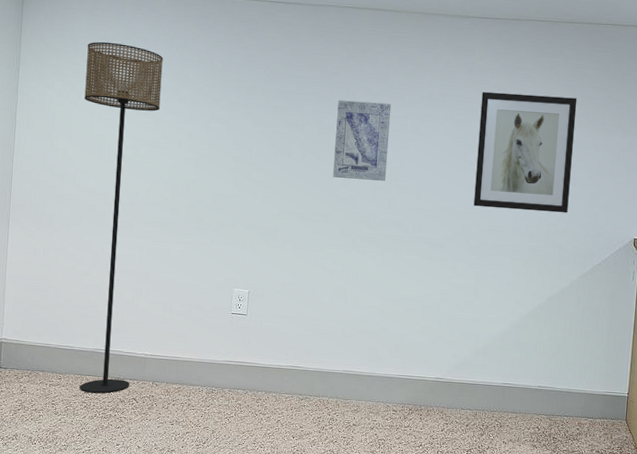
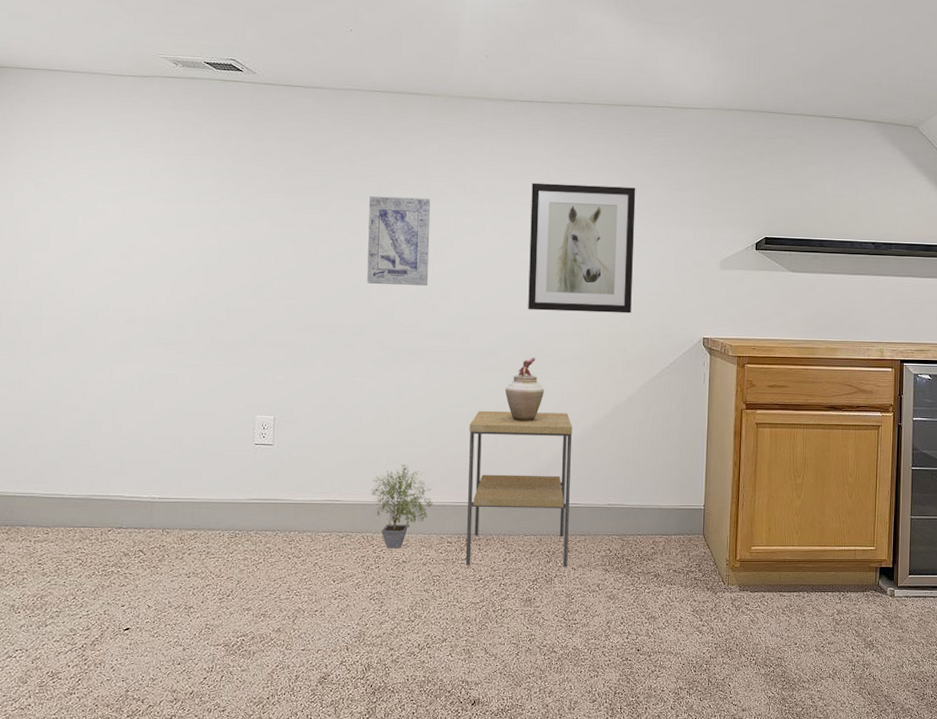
floor lamp: present [79,41,163,394] -> none [63,134,159,547]
potted plant: none [328,338,381,413] -> present [370,464,433,548]
side table: none [407,295,510,440] -> present [465,411,573,566]
vase: none [450,250,485,307] -> present [505,358,544,422]

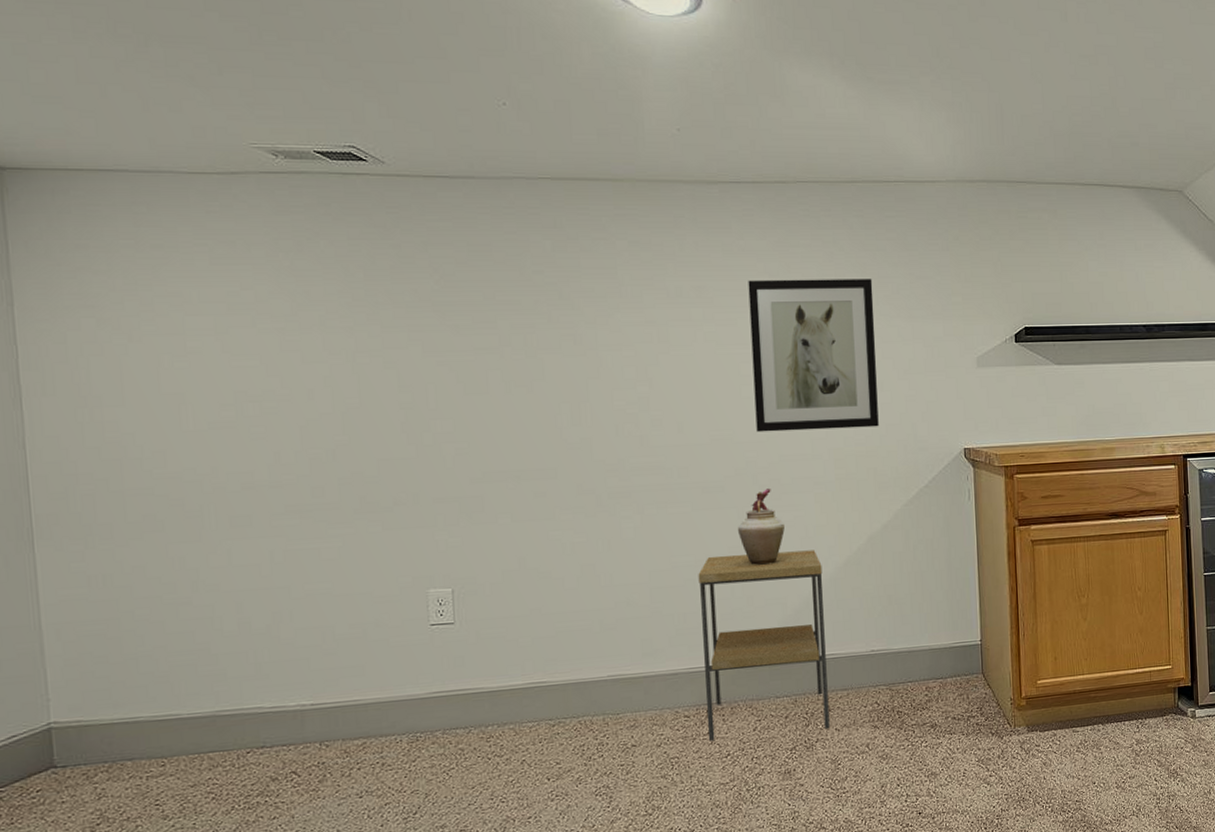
wall art: present [367,196,431,285] -> none [548,307,632,416]
potted plant: present [370,464,433,548] -> none [584,629,662,732]

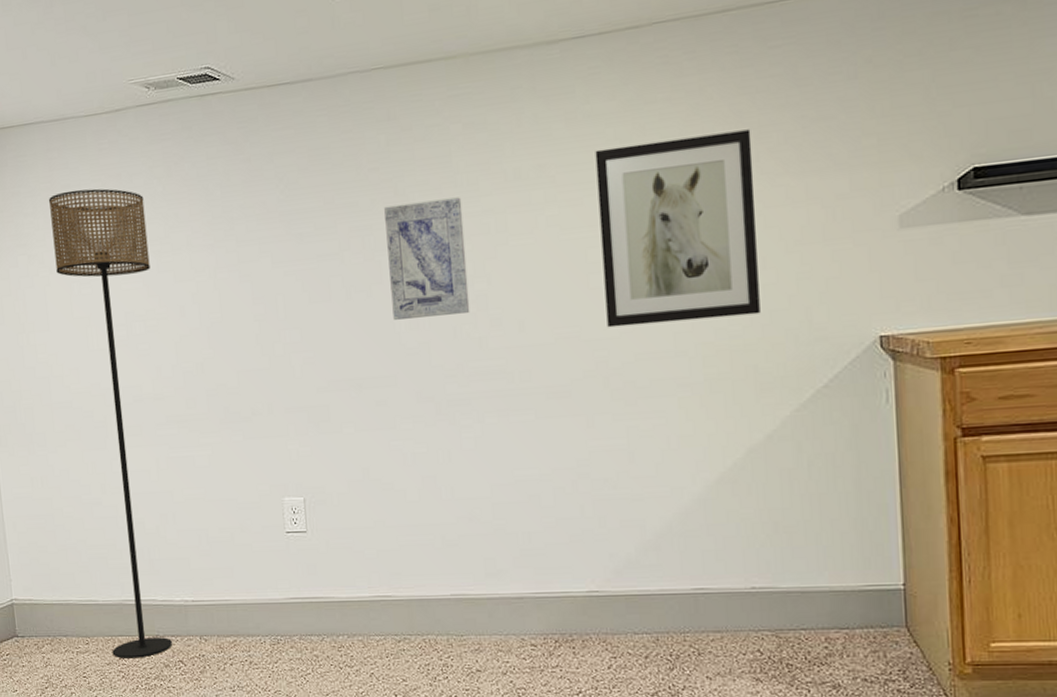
floor lamp: none [130,252,284,778] -> present [48,188,173,658]
wall art: none [548,307,632,416] -> present [384,197,470,320]
side table: present [698,550,830,741] -> none [543,464,699,675]
vase: present [738,488,785,565] -> none [587,392,642,481]

